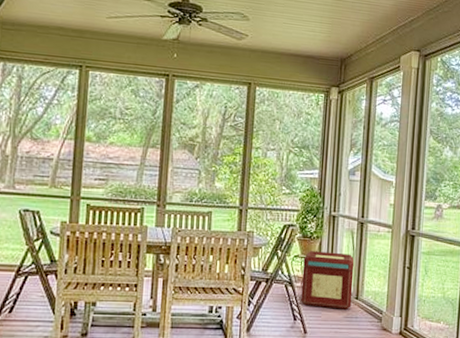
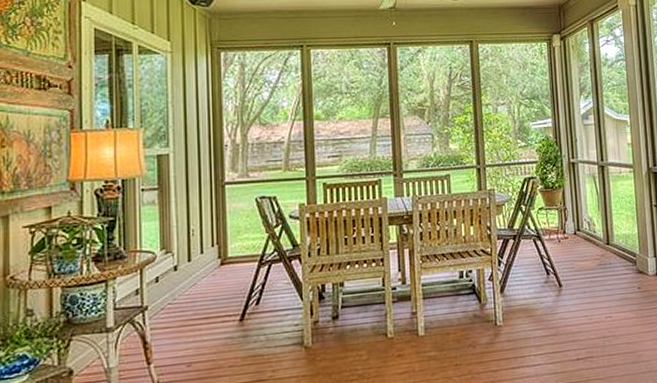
storage box: present [301,251,355,310] -> none [548,199,604,259]

